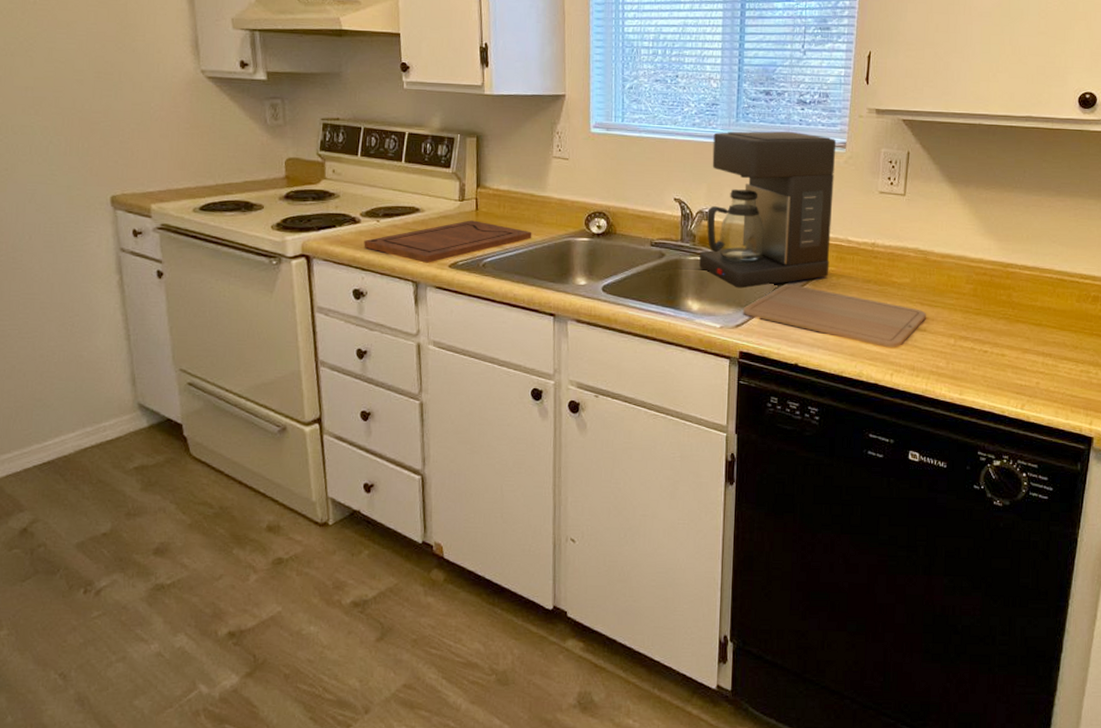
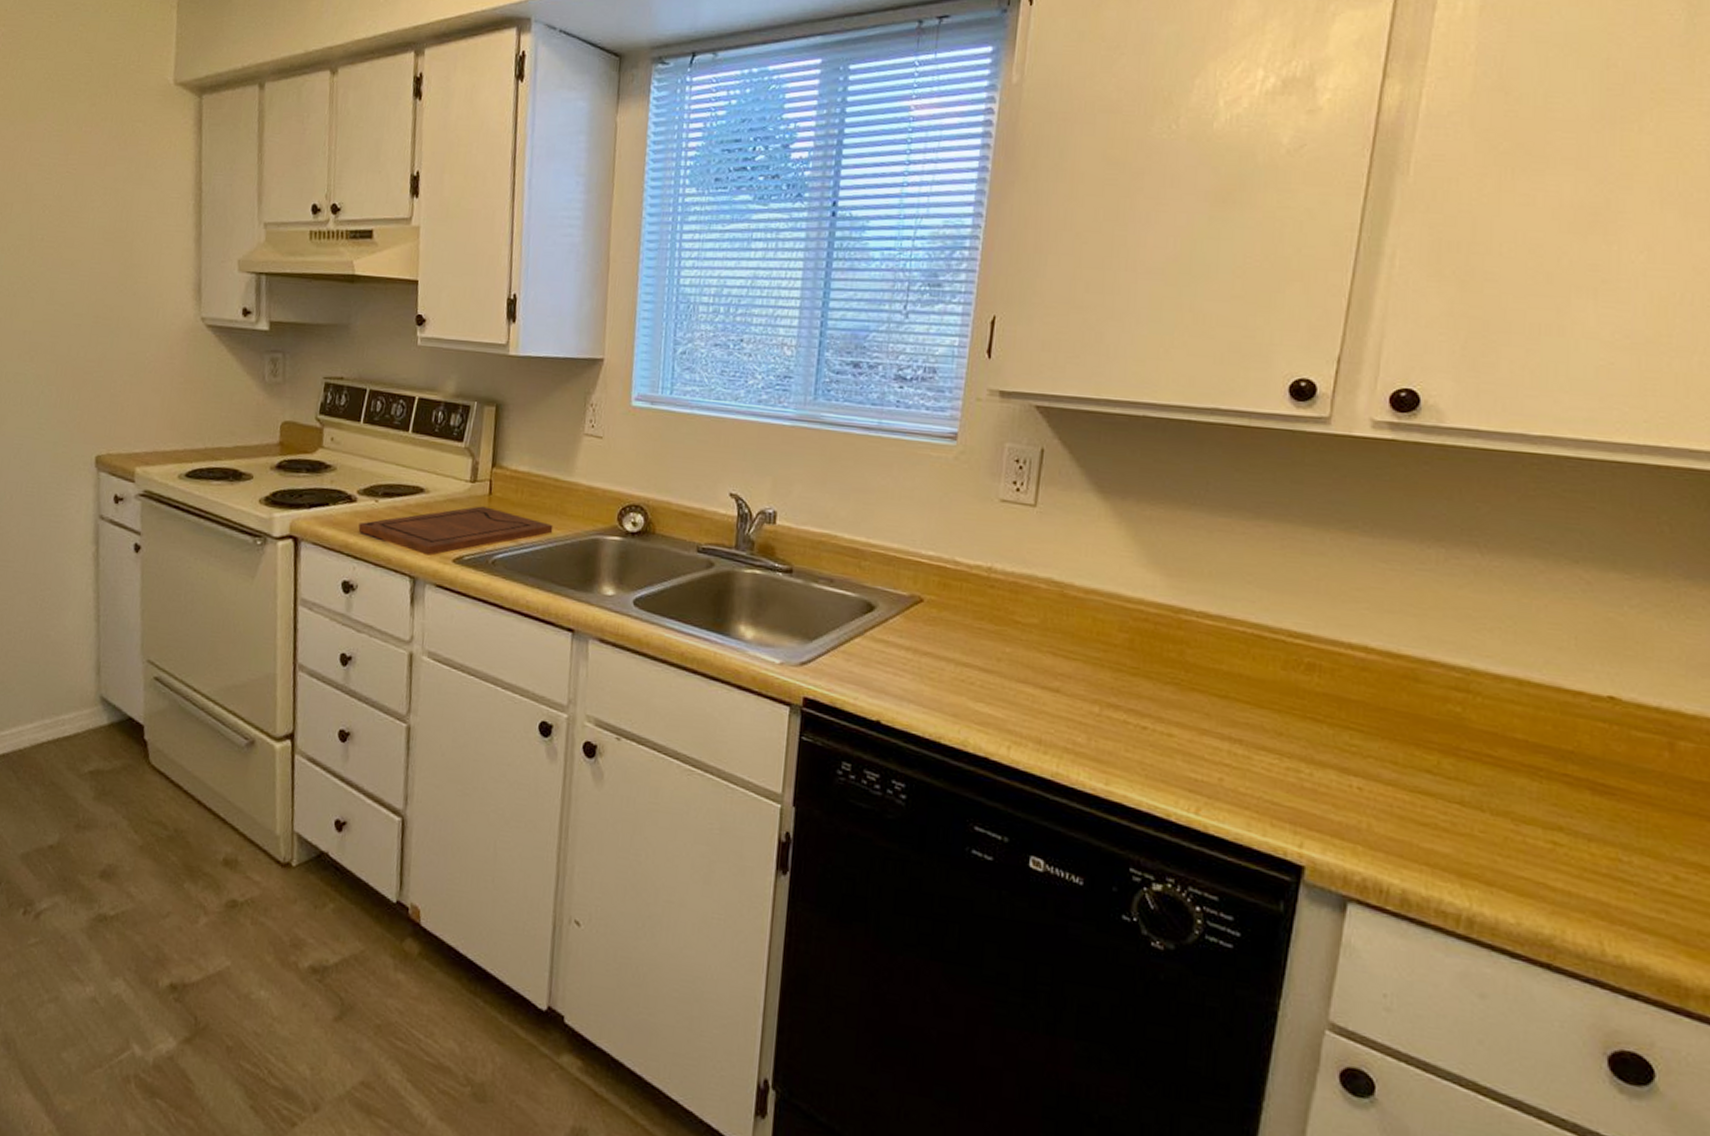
coffee maker: present [699,131,837,289] -> none [757,412,945,616]
chopping board: present [743,284,927,348] -> none [810,614,1062,712]

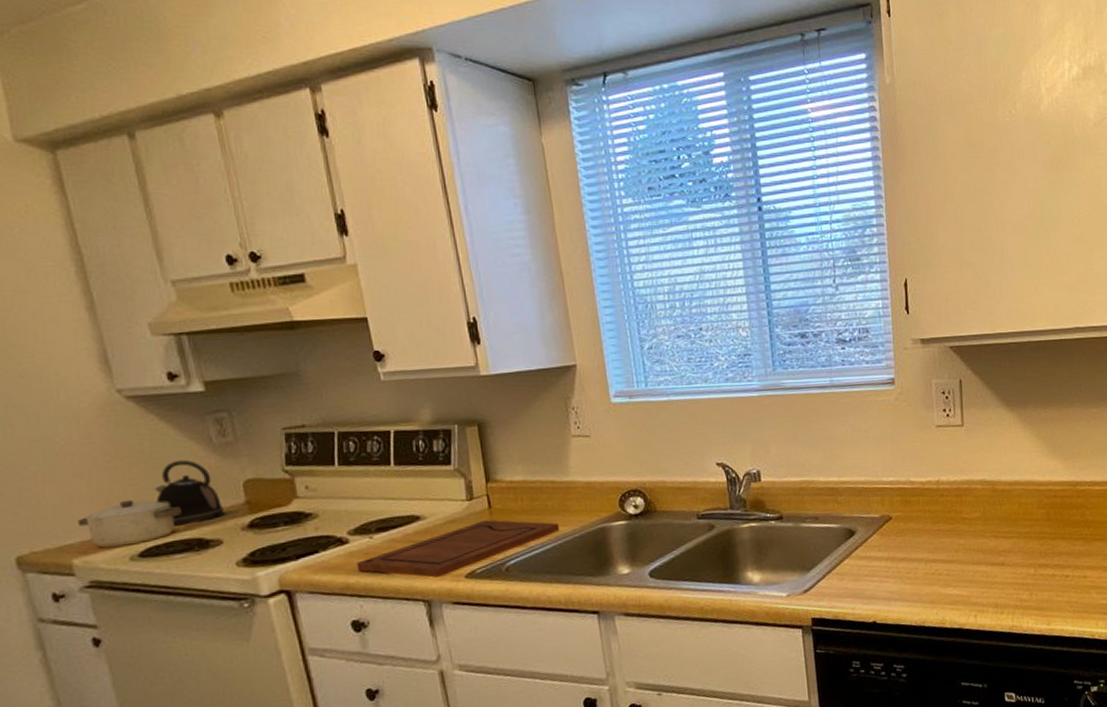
cooking pot: none [146,421,227,464] -> present [77,499,182,548]
kettle: none [209,391,261,454] -> present [153,459,224,526]

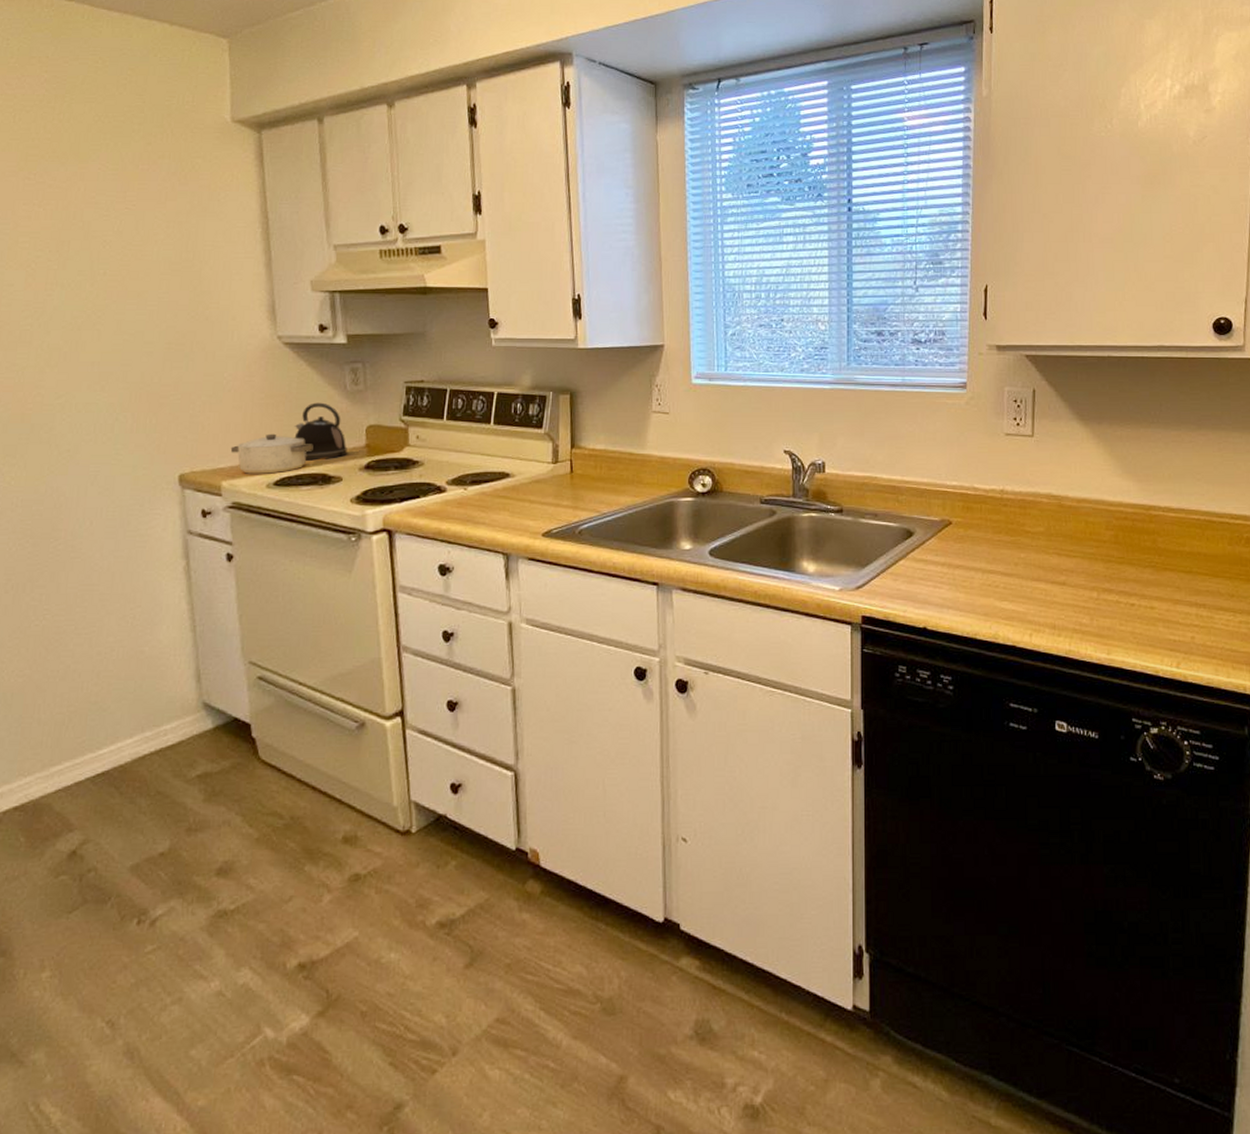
cutting board: present [357,520,560,578] -> none [450,484,632,533]

